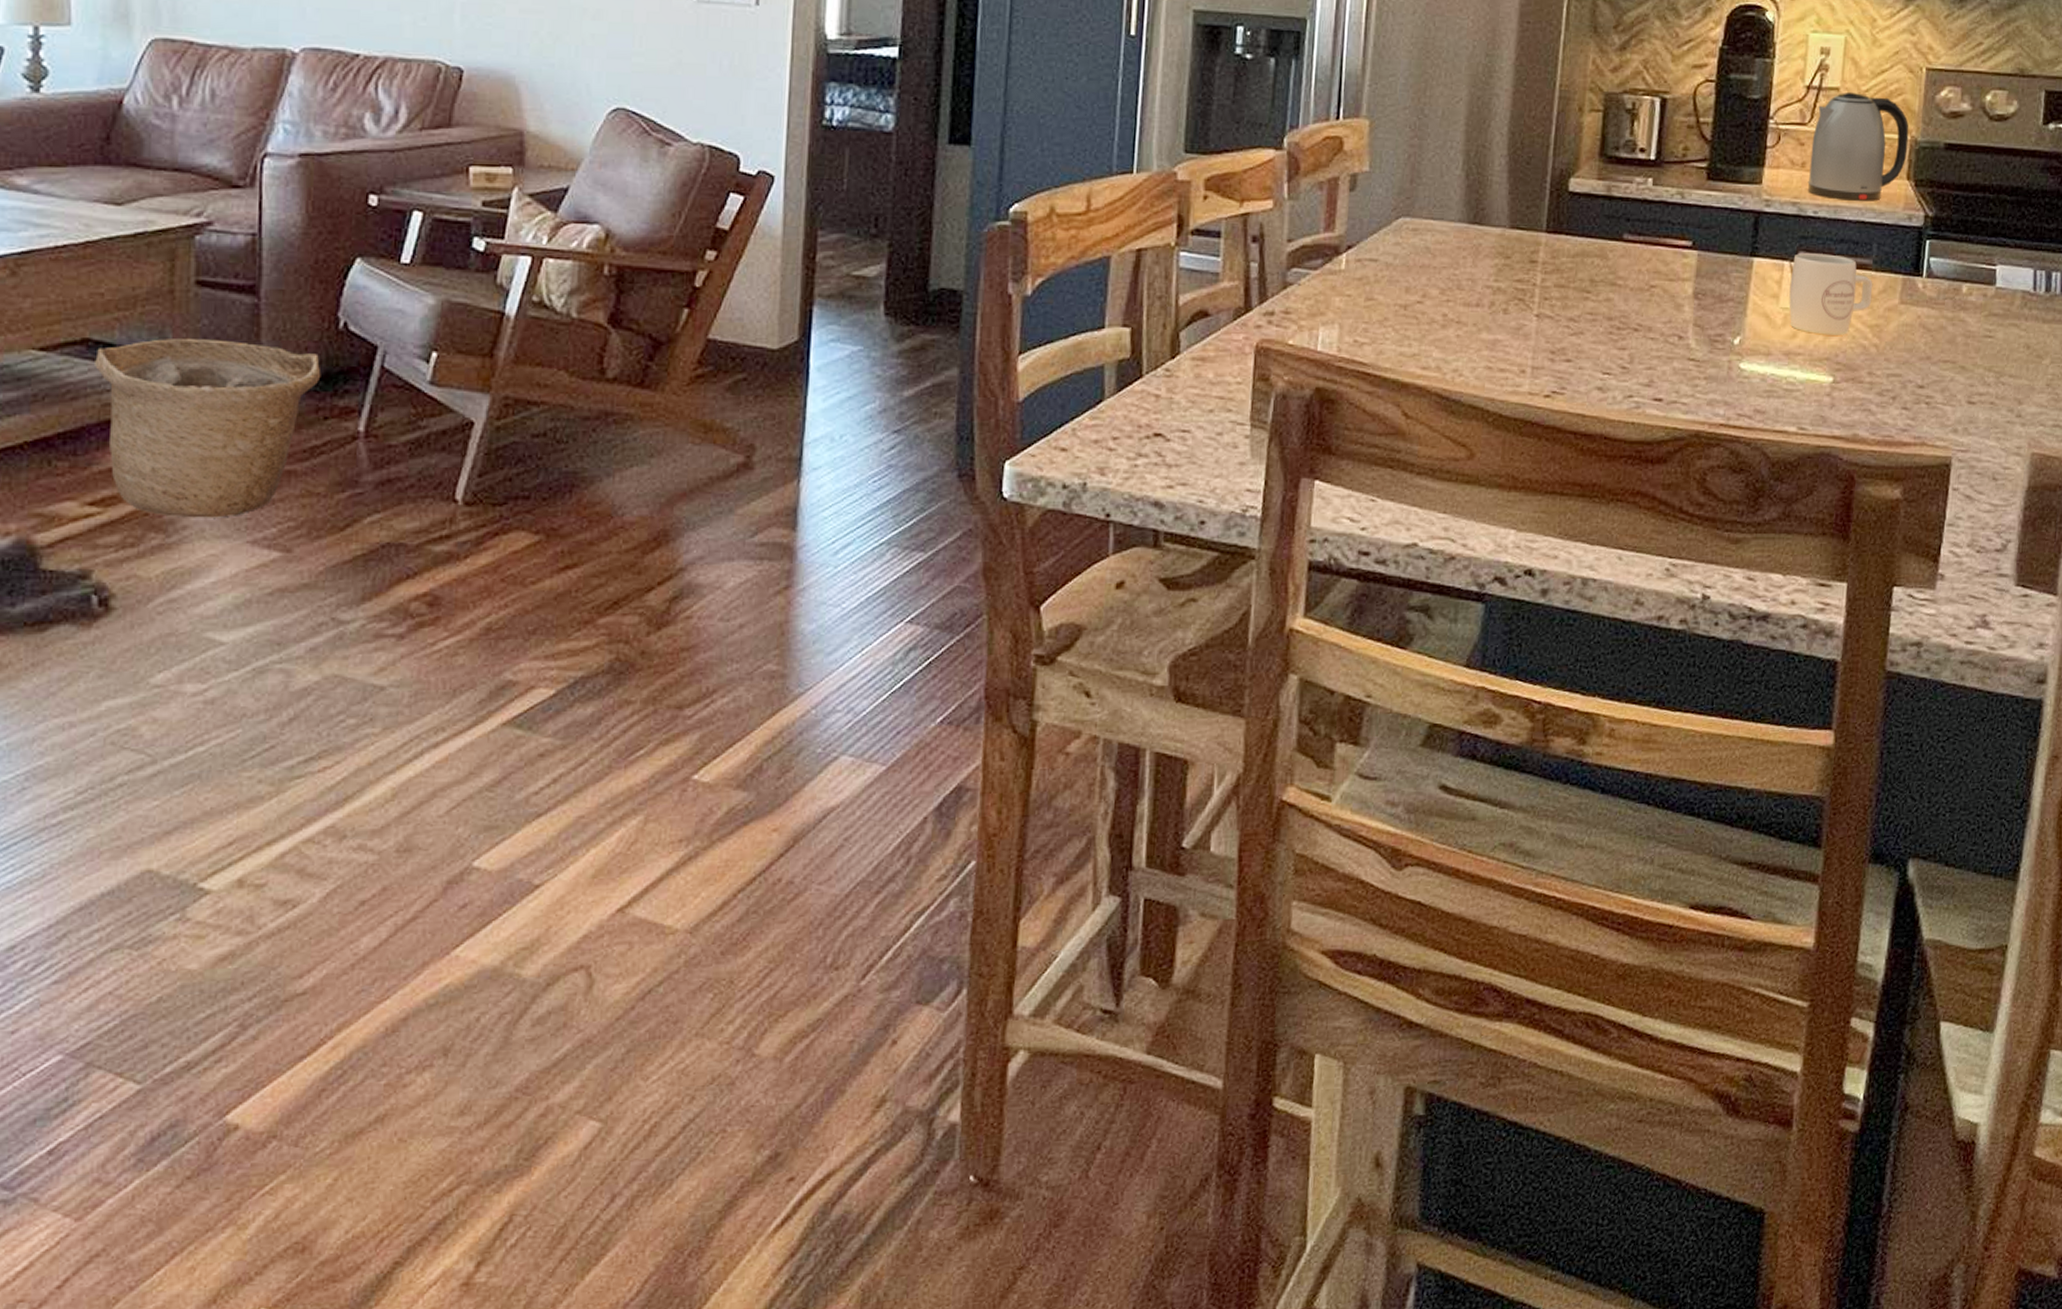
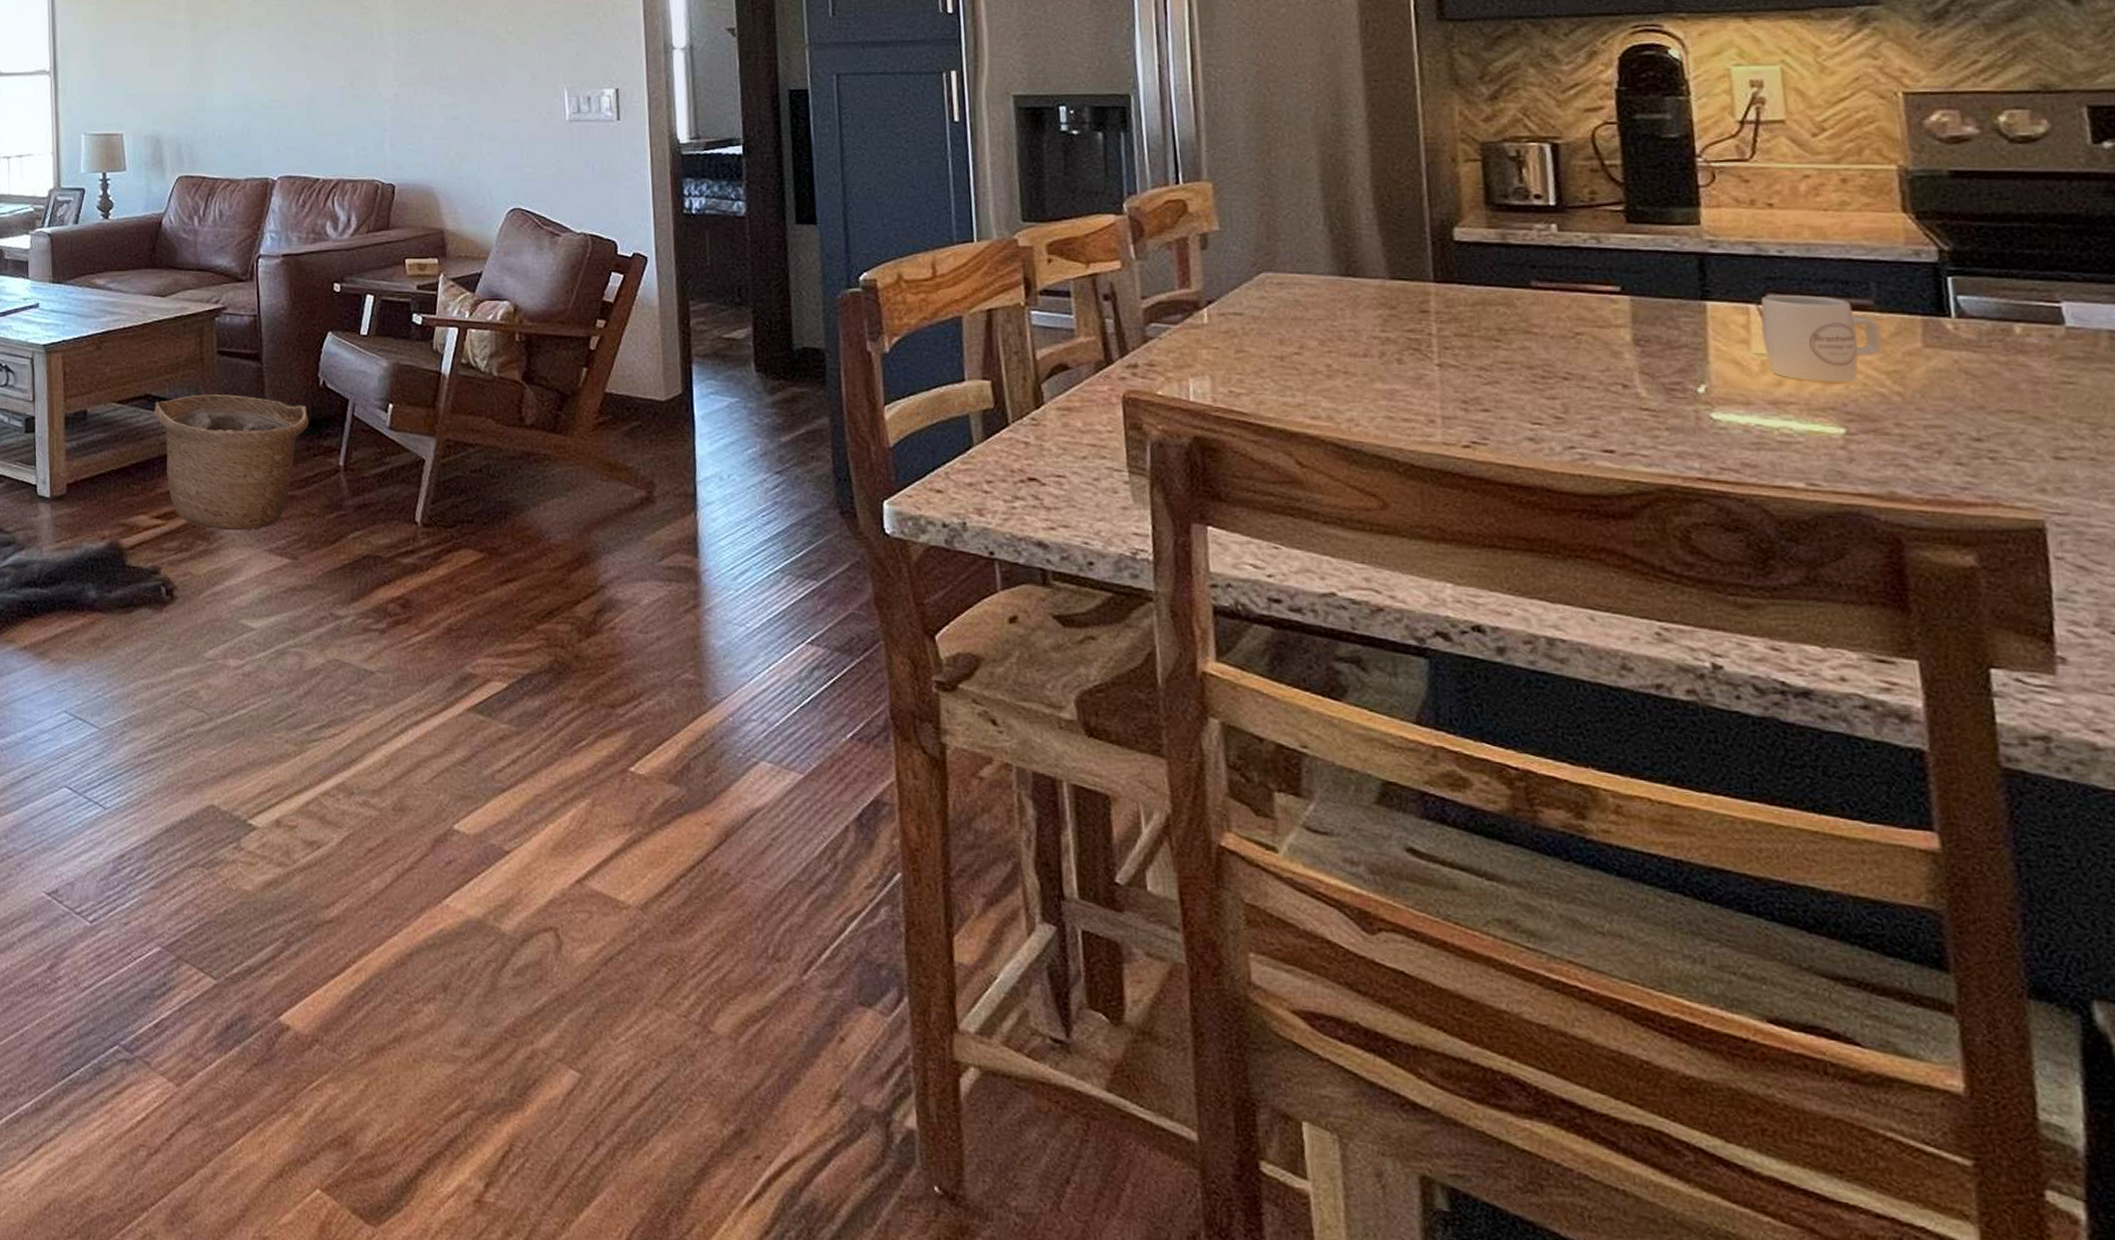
kettle: present [1807,91,1909,202] -> none [1758,123,1897,239]

